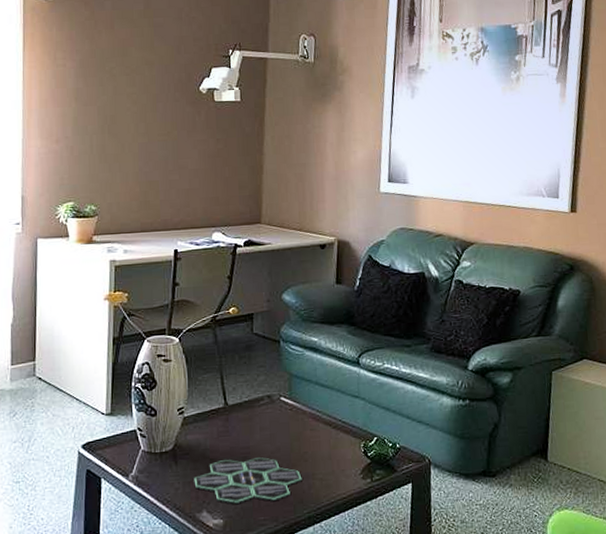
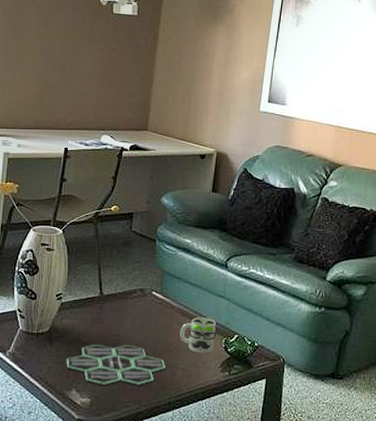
mug: none [314,420,354,461] -> present [180,317,217,354]

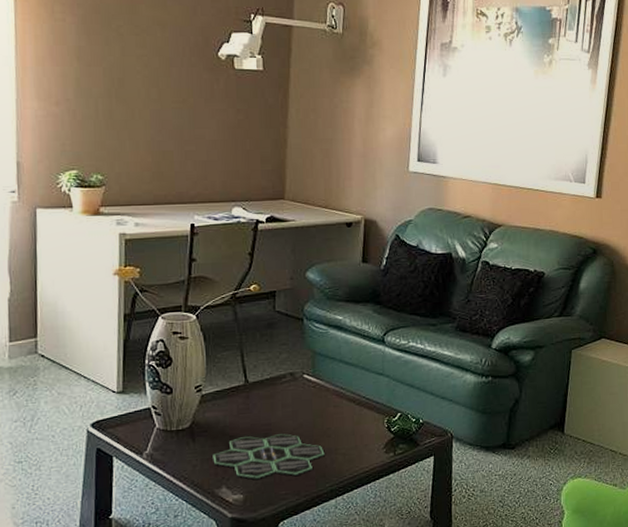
mug: present [180,317,217,354] -> none [337,397,378,436]

